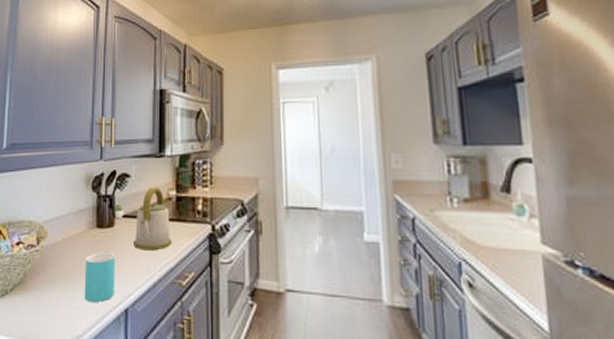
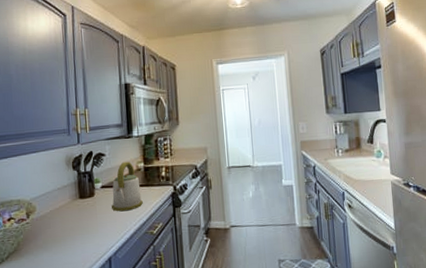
cup: present [84,252,116,303] -> none [72,216,99,257]

